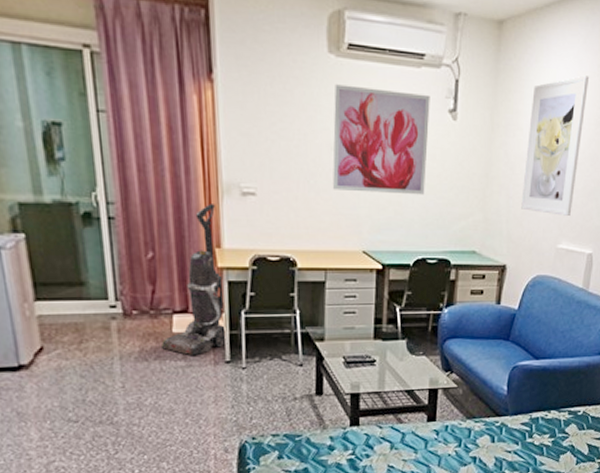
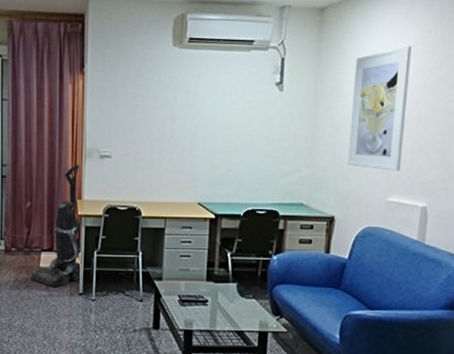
wall art: present [333,84,430,195] -> none [174,69,259,154]

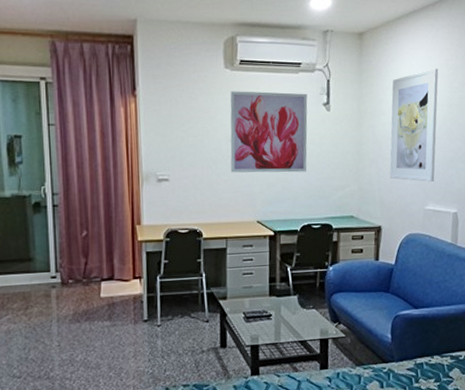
vacuum cleaner: present [31,165,82,287] -> none [91,190,146,317]
wall art: none [174,69,259,154] -> present [230,91,308,173]

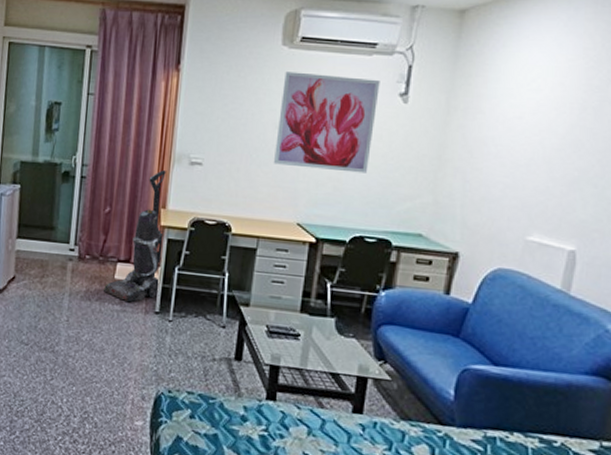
vacuum cleaner: none [91,190,146,317] -> present [104,170,166,303]
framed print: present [389,68,439,182] -> none [480,59,572,206]

